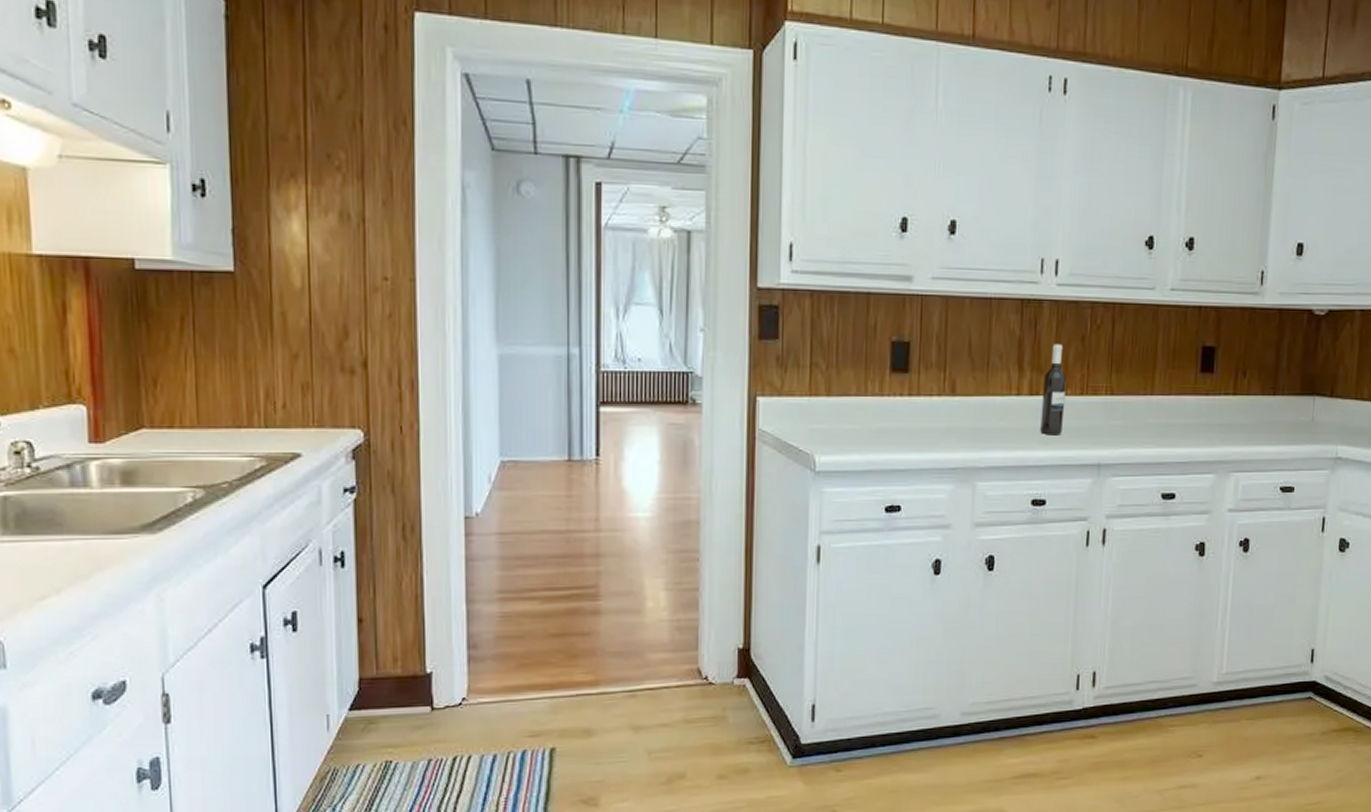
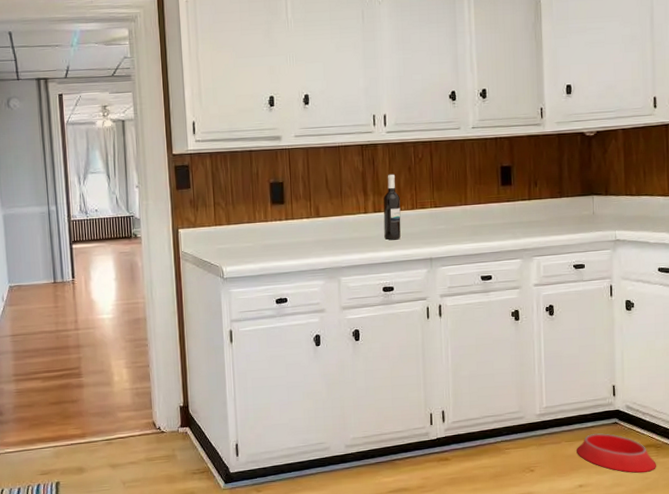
pet bowl: none [1258,709,1353,764] -> present [577,433,656,473]

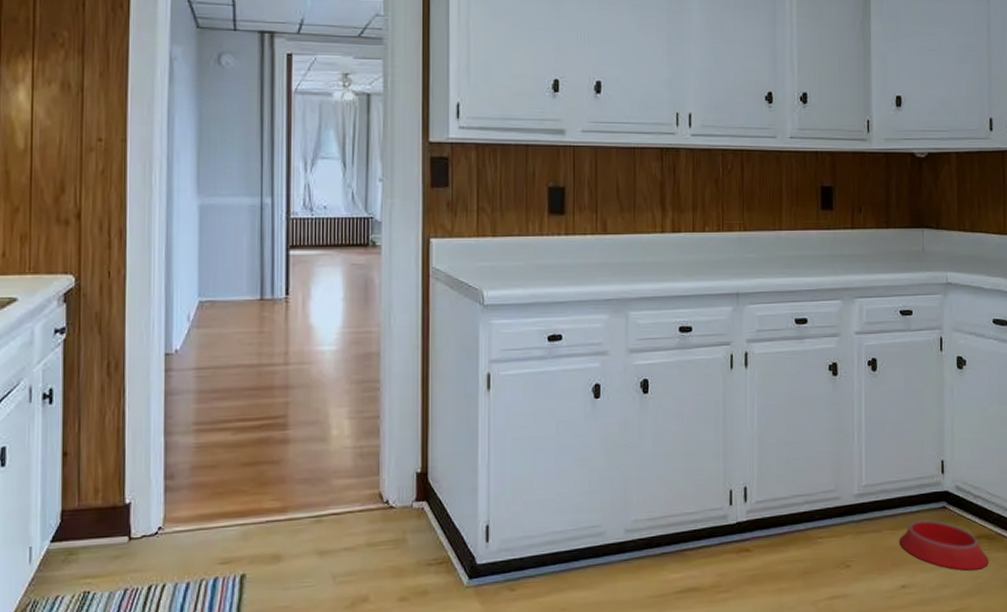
wine bottle: present [383,174,401,240] -> none [683,186,704,268]

